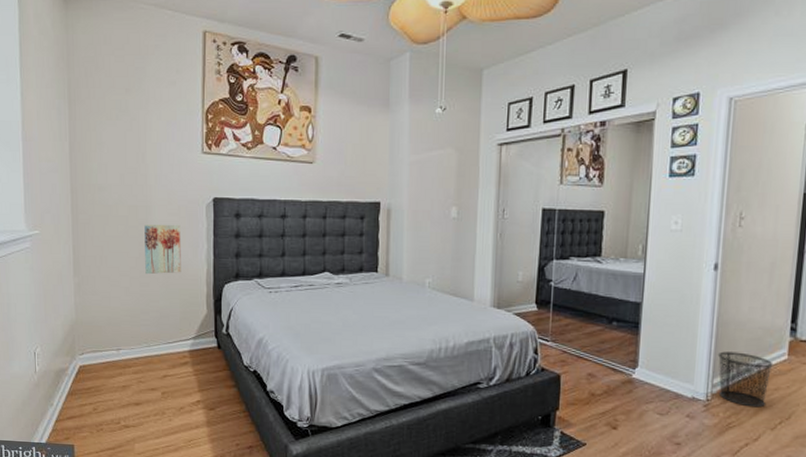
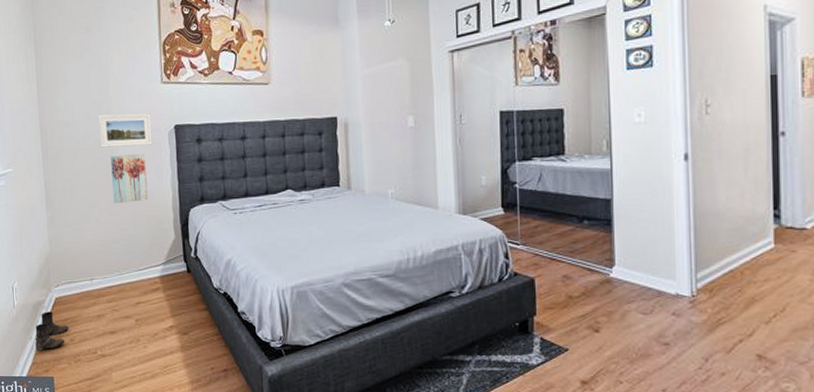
boots: none [56,379,92,418] -> present [35,311,69,351]
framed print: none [134,182,189,217] -> present [98,113,153,148]
waste bin: present [717,351,773,408] -> none [698,243,760,301]

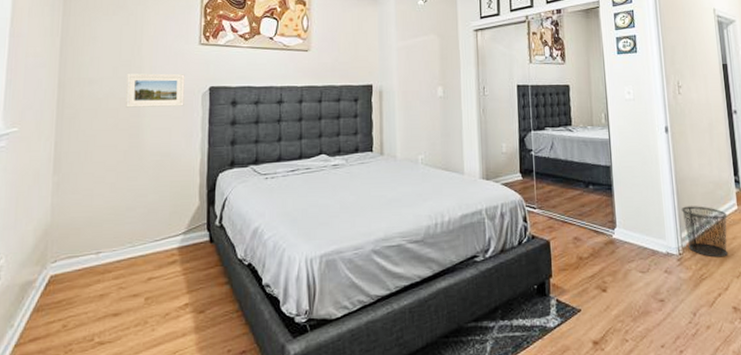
boots: present [35,311,69,351] -> none [16,292,62,342]
wall art: present [111,153,148,204] -> none [134,114,175,168]
waste bin: none [698,243,760,301] -> present [681,206,728,258]

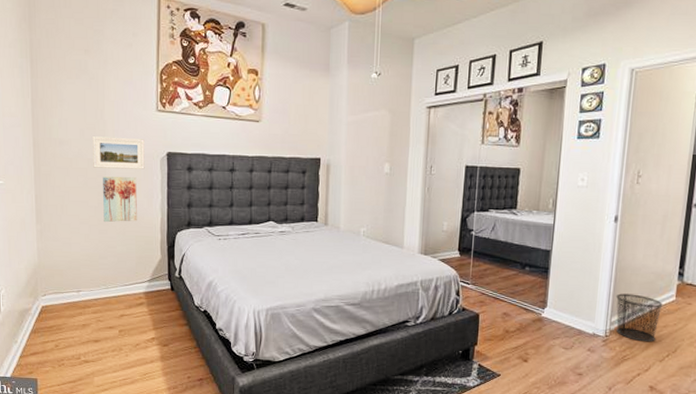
wall art: none [134,114,175,168] -> present [103,176,137,223]

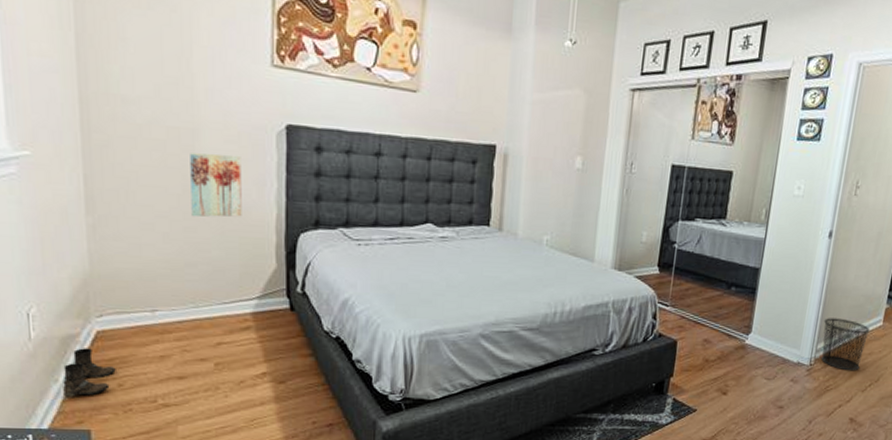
boots: none [20,318,54,354] -> present [63,348,116,397]
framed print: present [92,136,145,169] -> none [174,95,253,146]

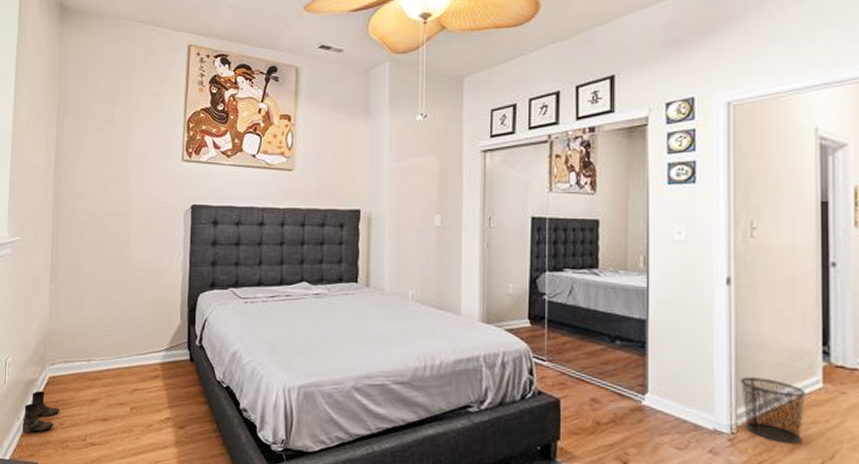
wall art: present [190,153,242,218] -> none [121,231,158,283]

